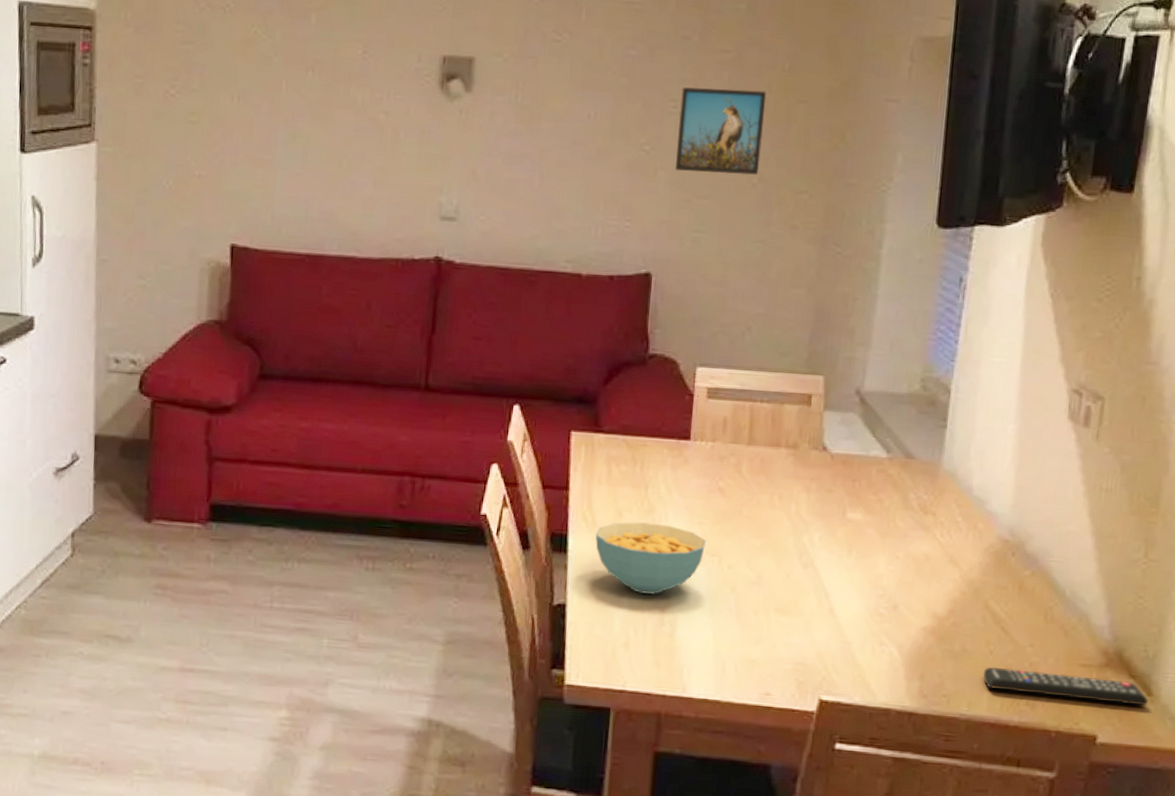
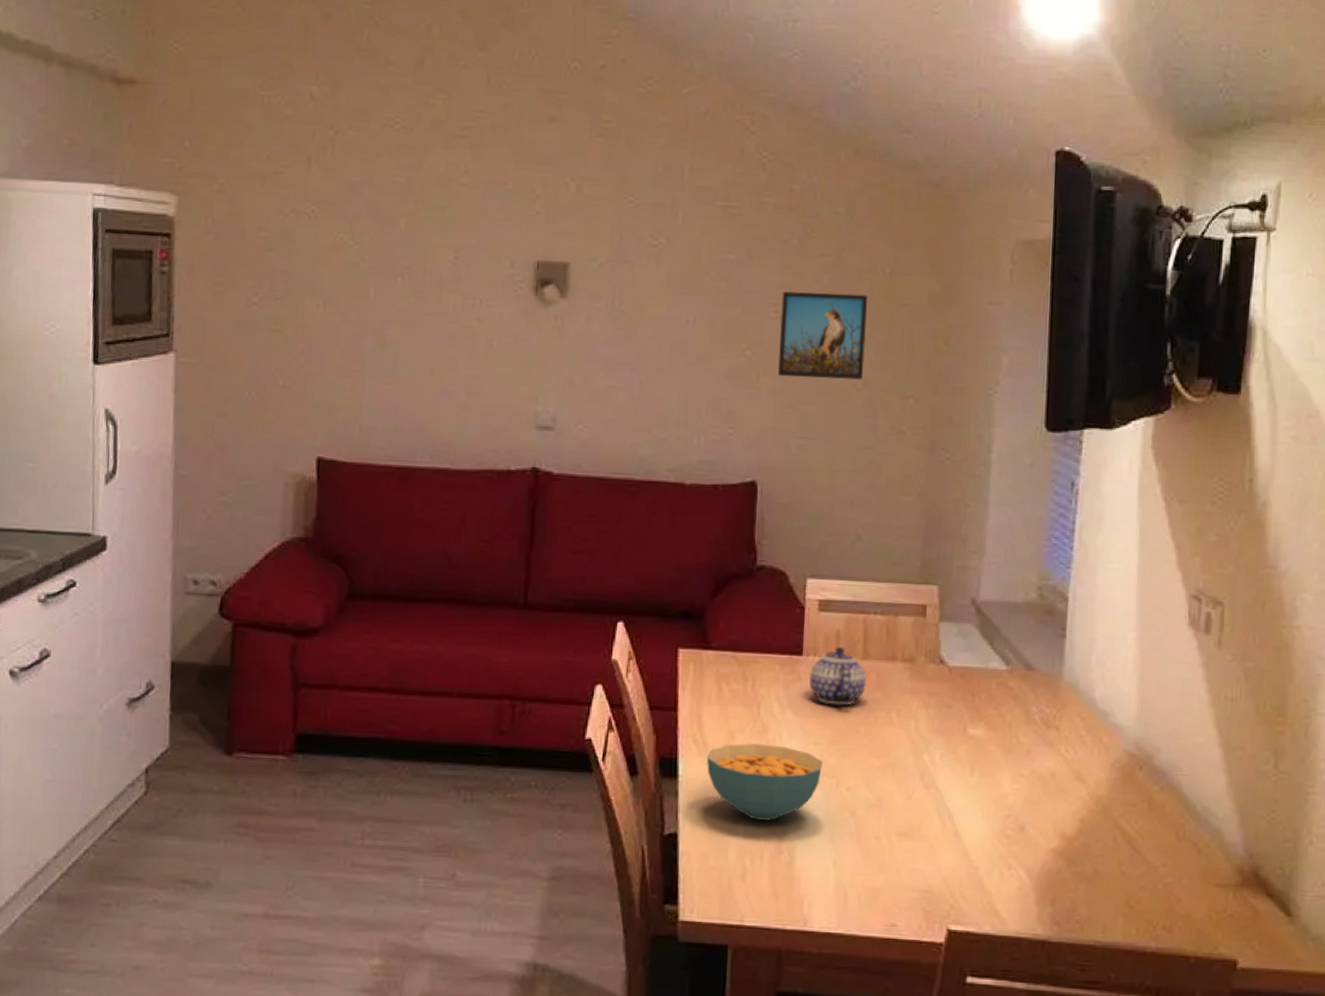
teapot: none [695,432,752,488] -> present [809,646,867,706]
remote control: present [982,667,1149,706] -> none [1116,890,1289,927]

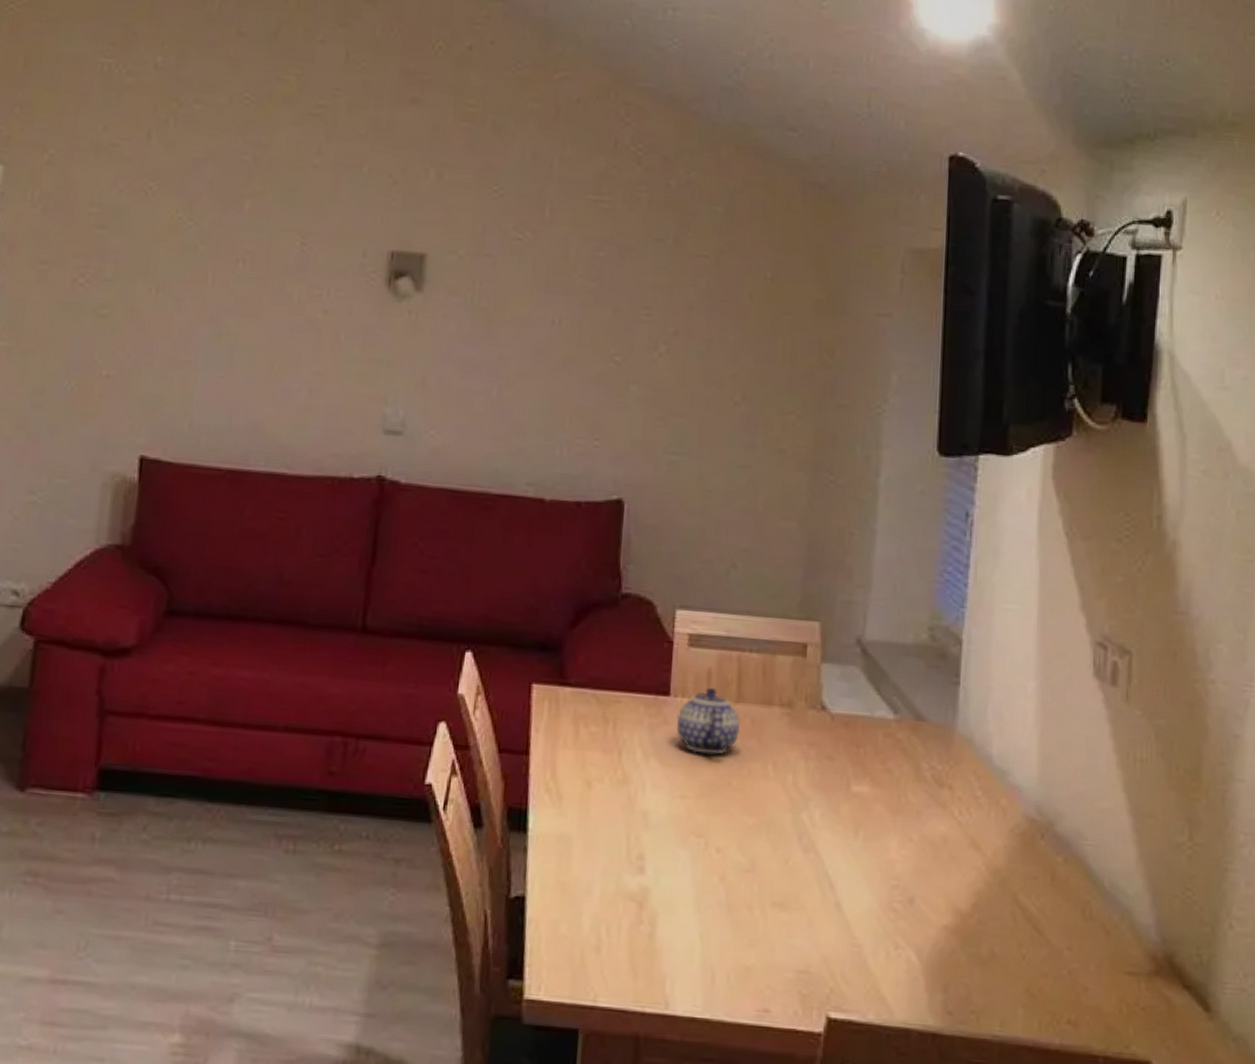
cereal bowl: present [706,743,822,822] -> none [560,794,690,886]
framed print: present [777,291,868,381] -> none [648,294,748,393]

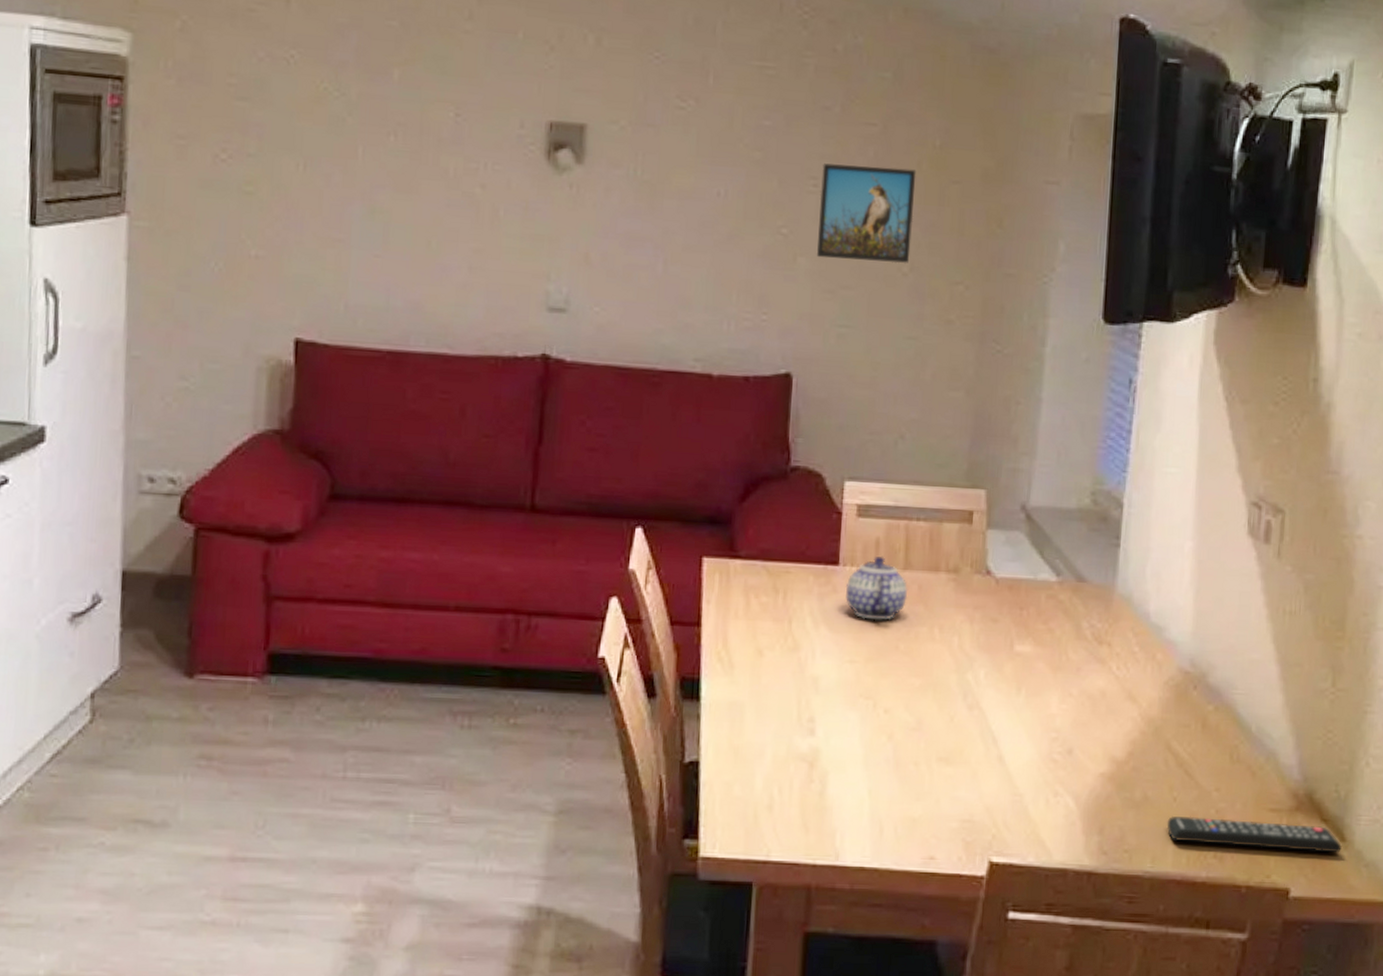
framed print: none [648,294,748,393] -> present [816,163,917,264]
remote control: none [1015,976,1208,1024] -> present [1166,816,1343,853]

